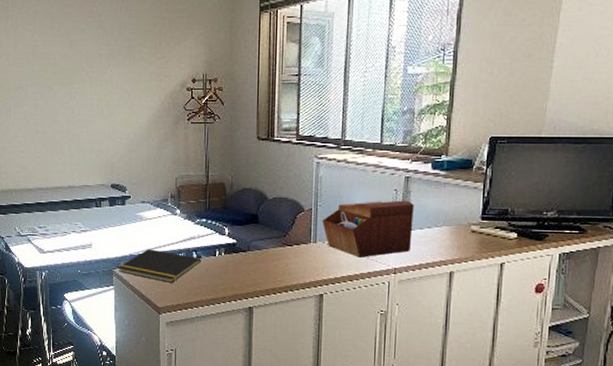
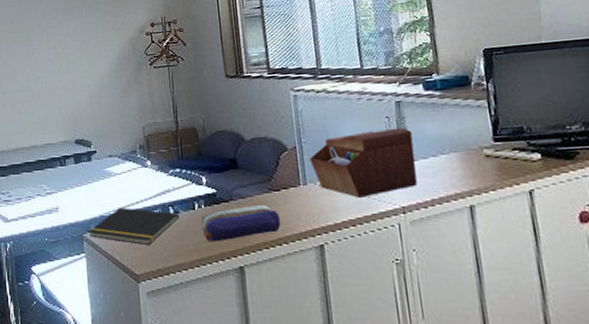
pencil case: none [220,256,290,285] -> present [201,204,281,242]

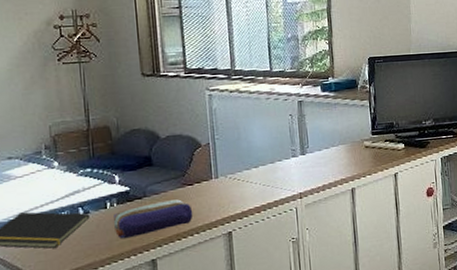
sewing box: present [309,127,417,198] -> none [222,124,313,187]

